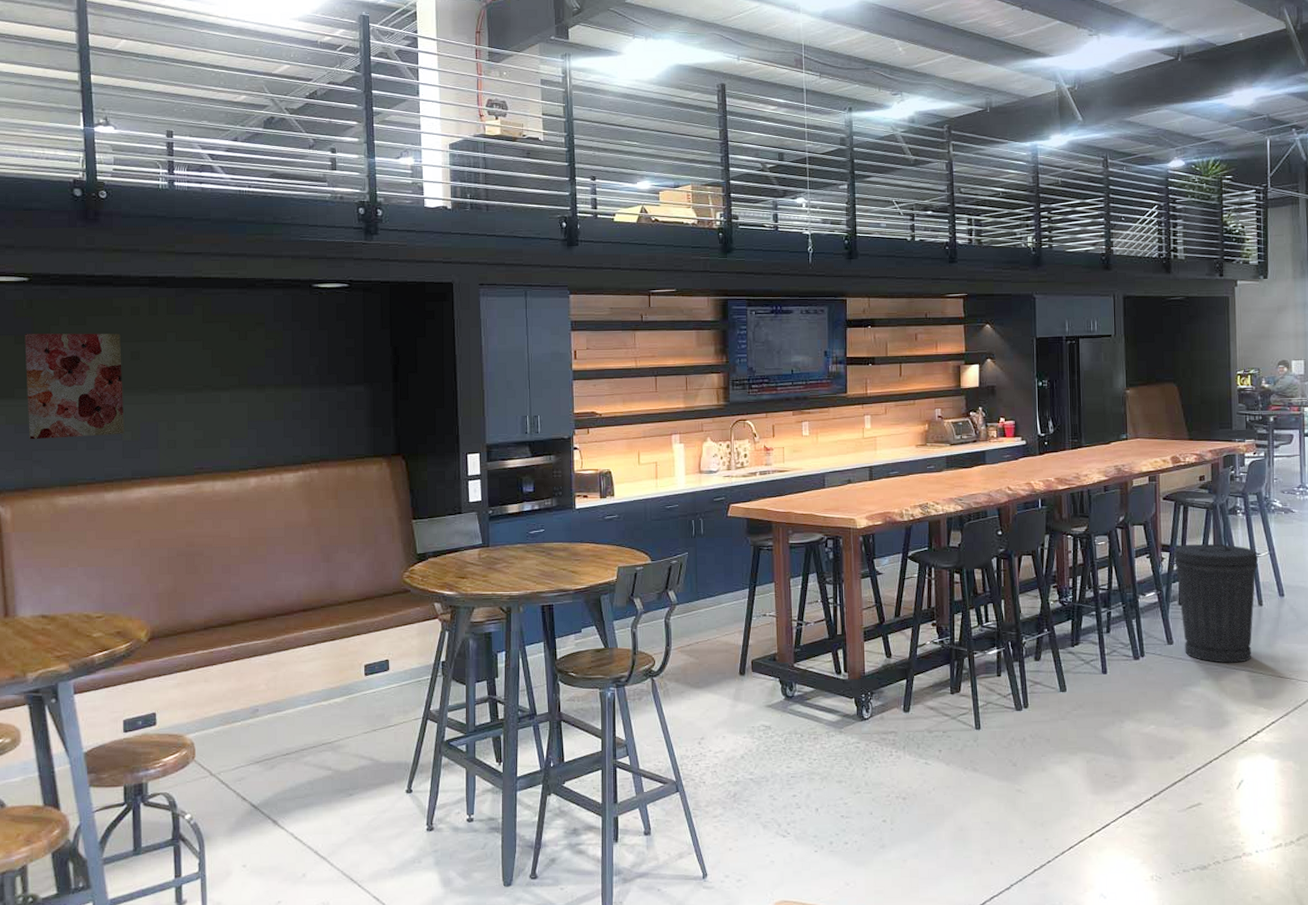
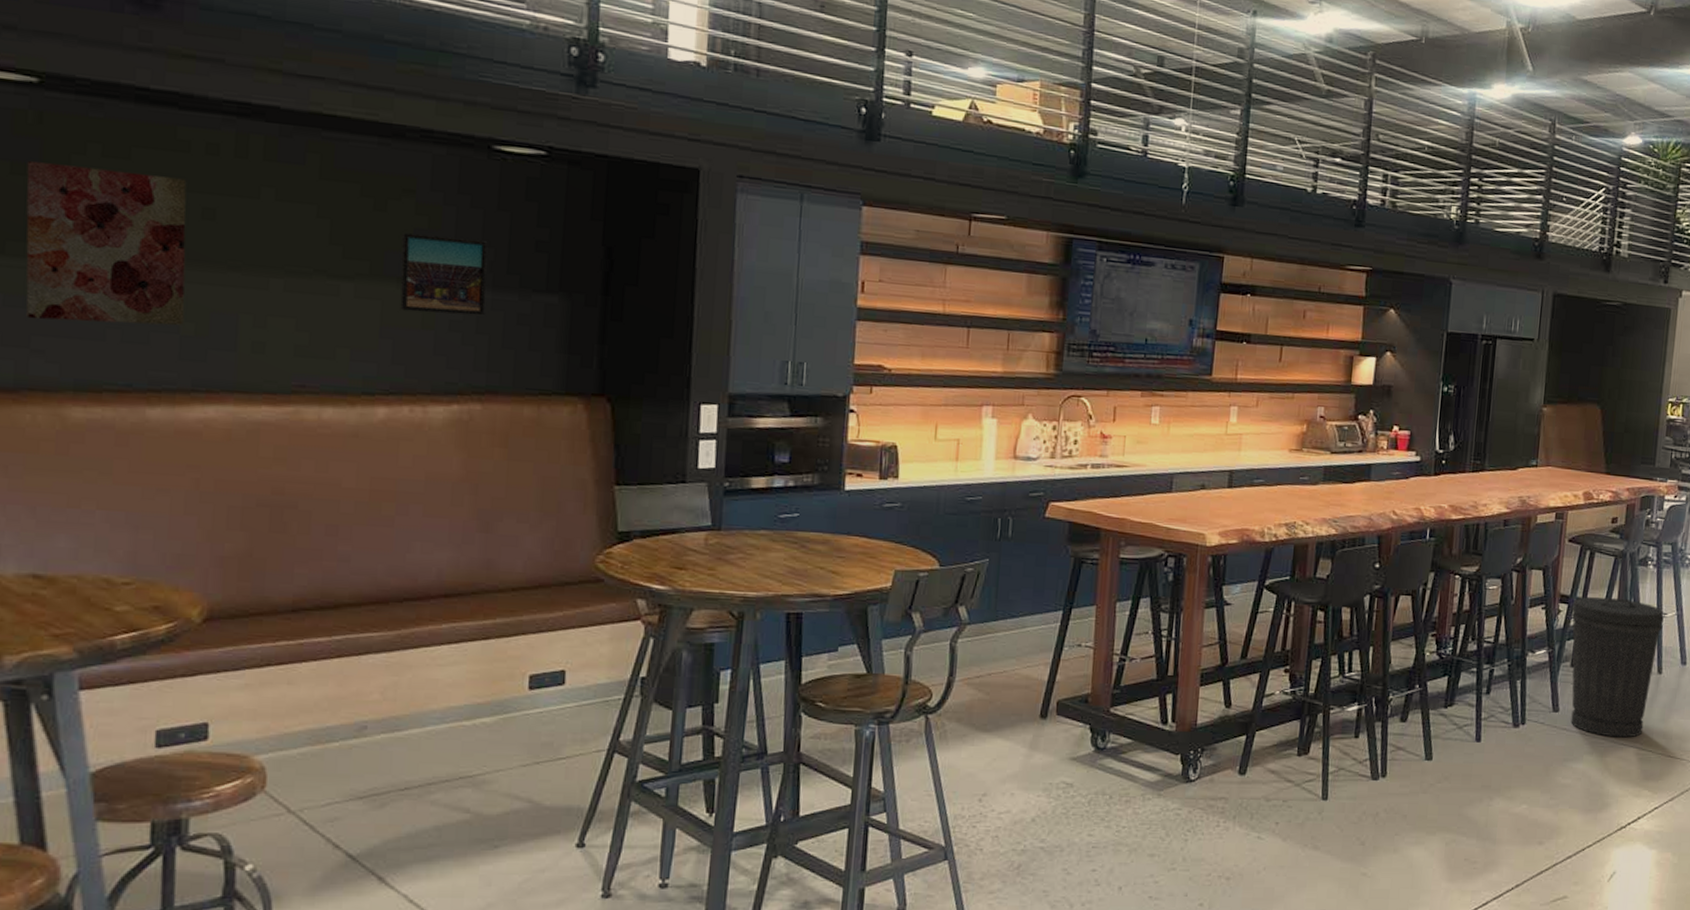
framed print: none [258,353,316,408] -> present [400,233,488,316]

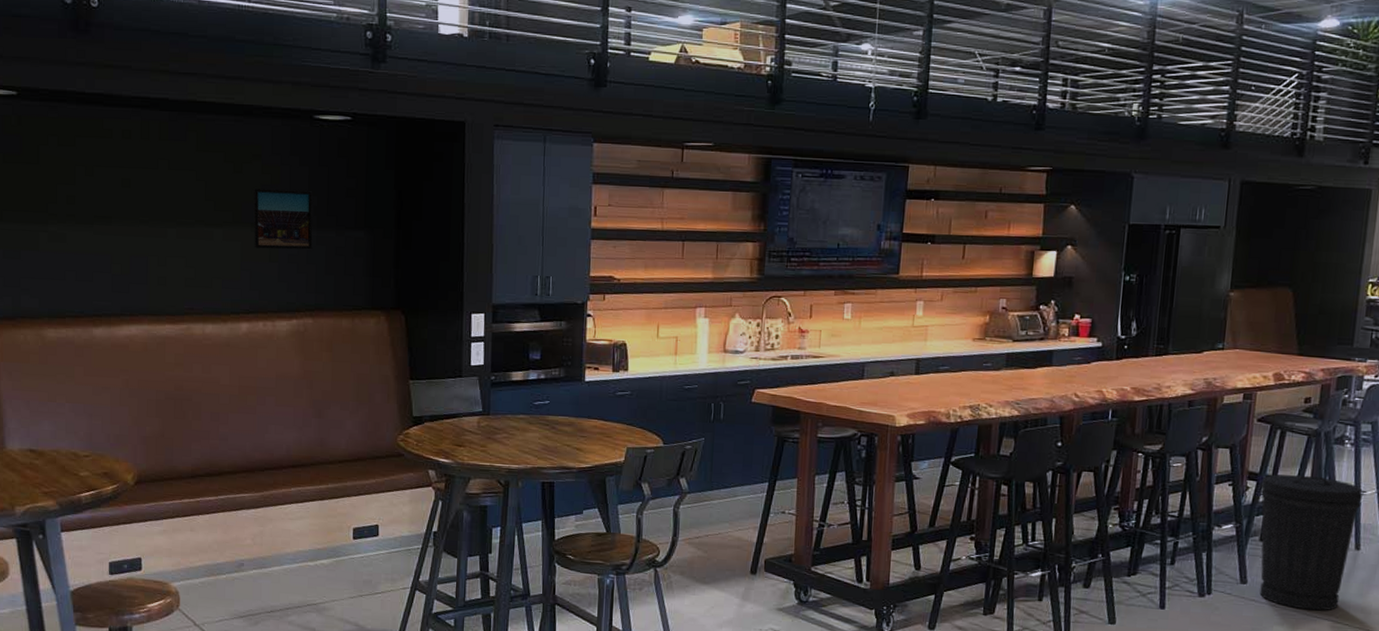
wall art: present [26,161,187,326] -> none [13,153,114,268]

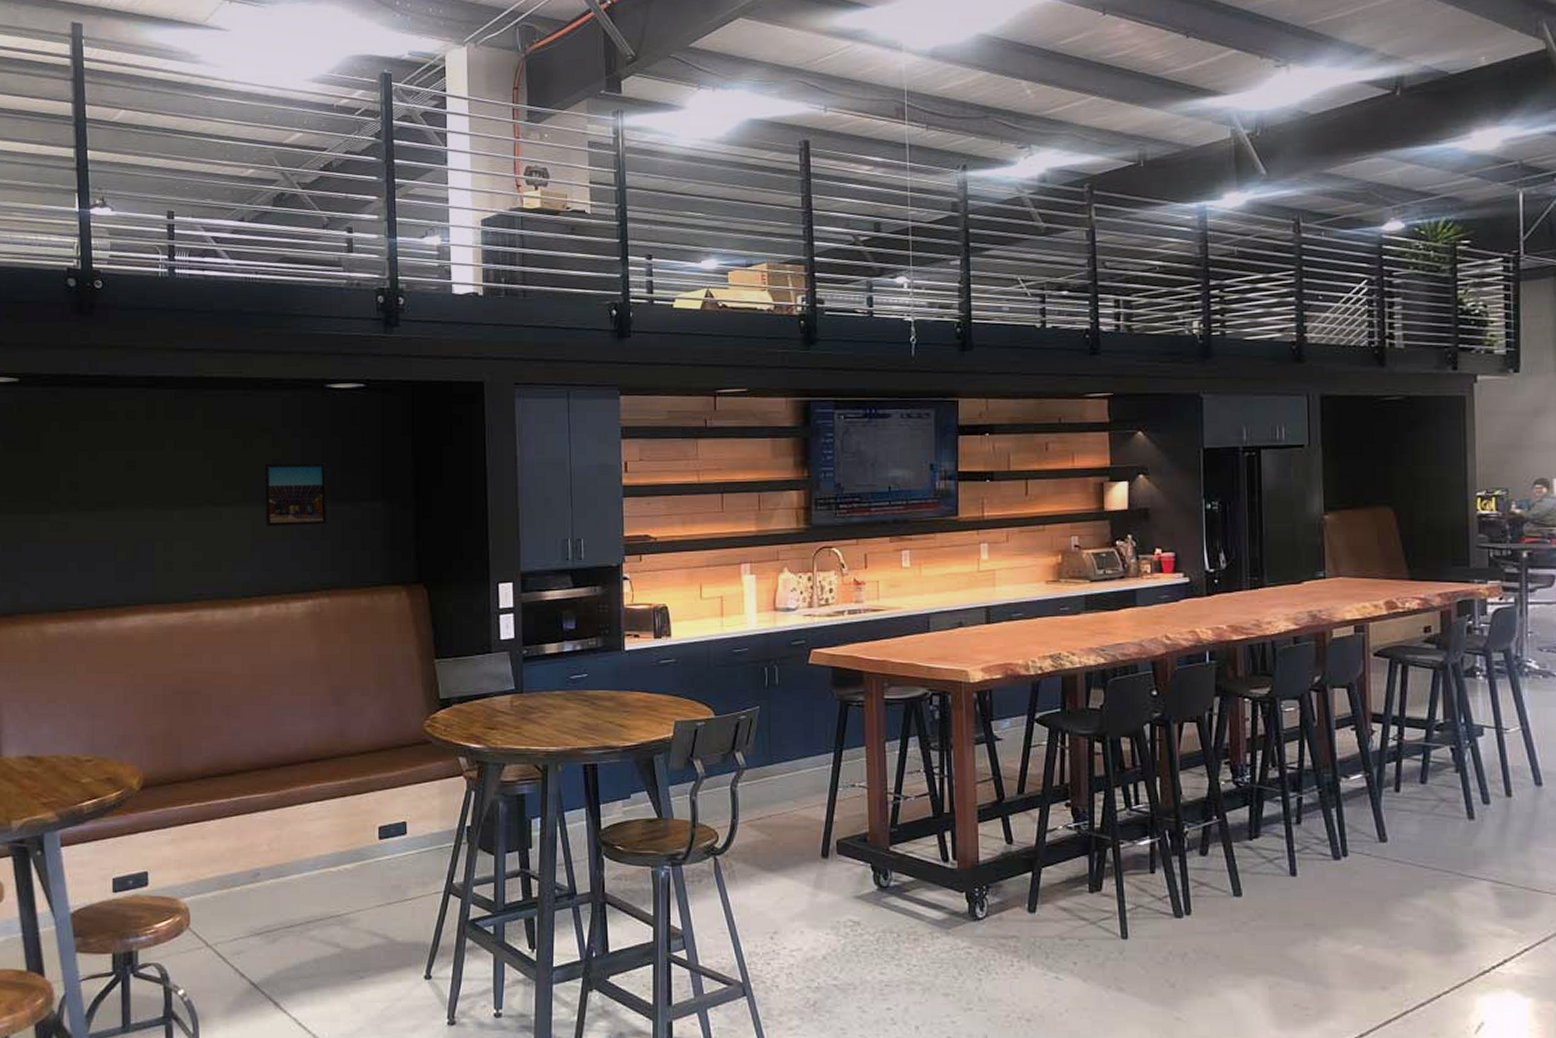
trash can: present [1260,474,1362,611] -> none [1387,713,1505,870]

